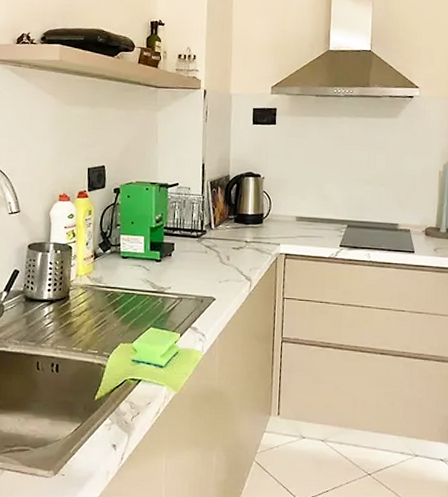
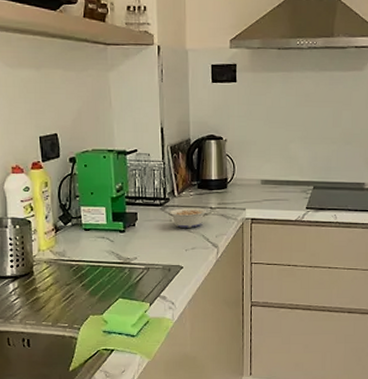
legume: none [199,240,241,260] -> present [162,207,206,228]

